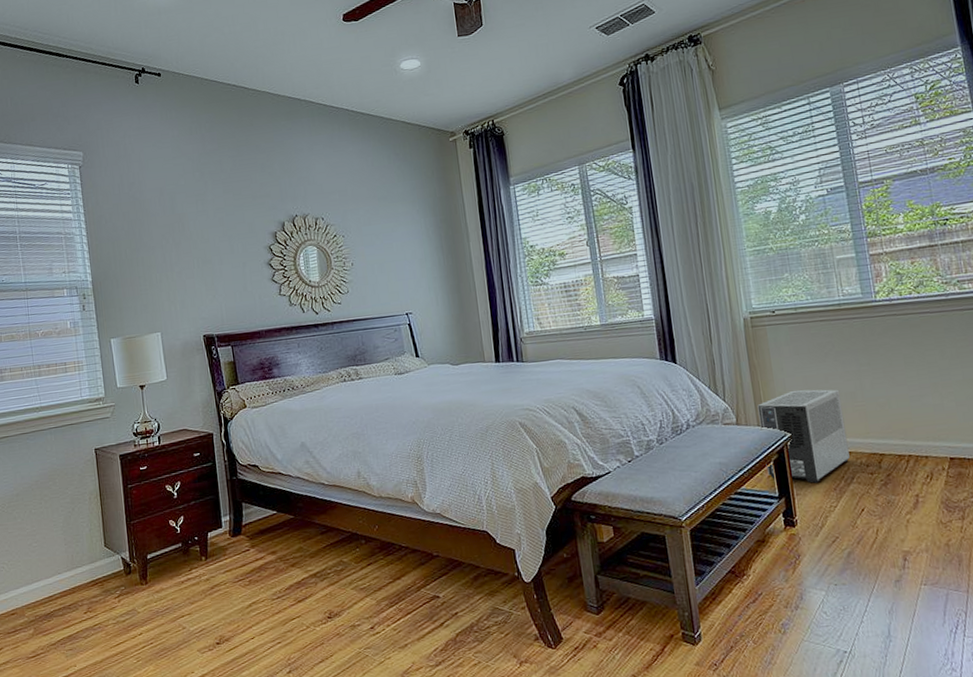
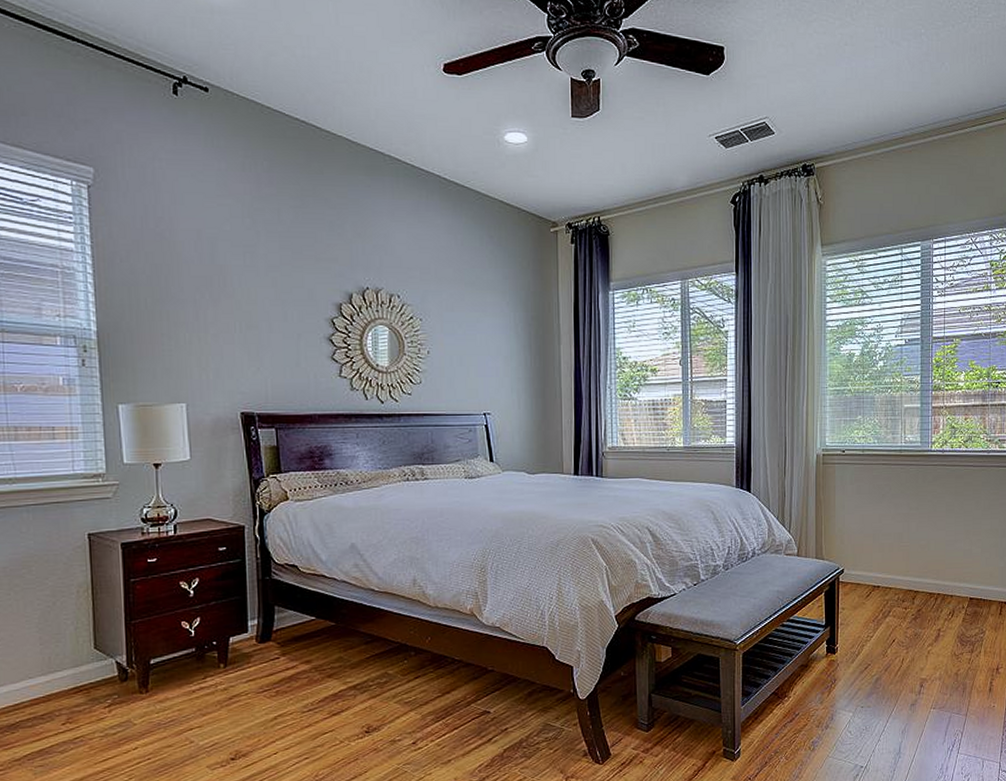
air purifier: present [757,389,850,483] -> none [818,527,890,615]

